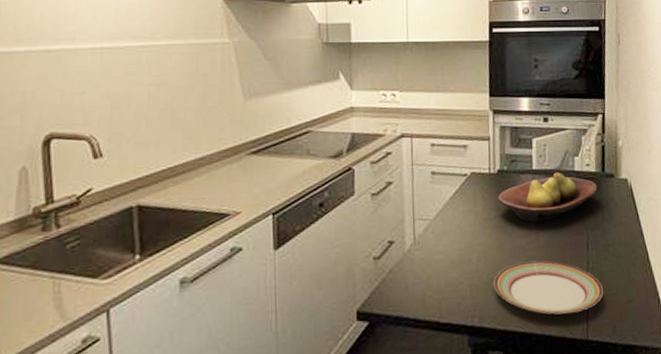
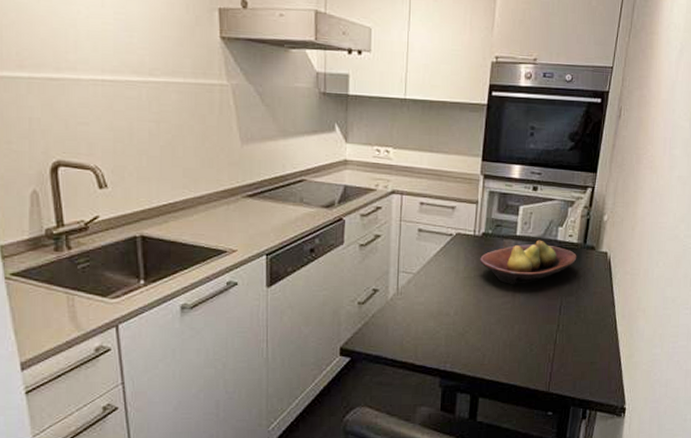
plate: present [494,260,603,315] -> none [468,319,569,368]

